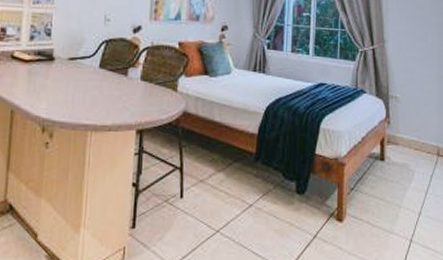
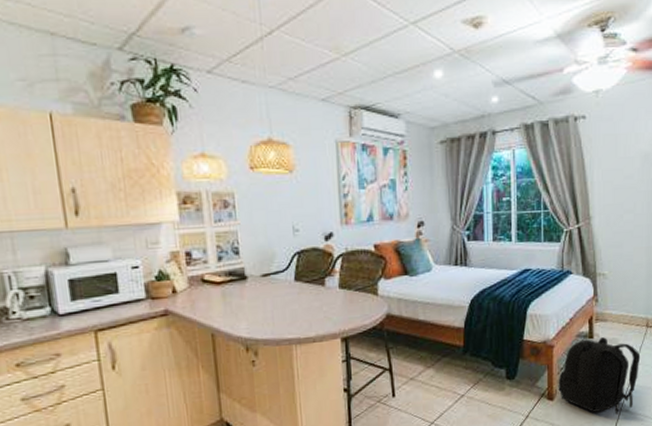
backpack: none [347,161,432,246] -> present [558,337,641,415]

